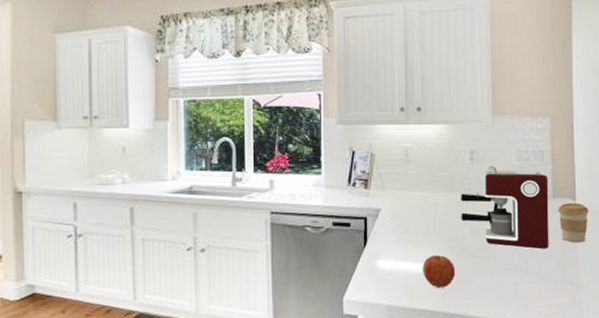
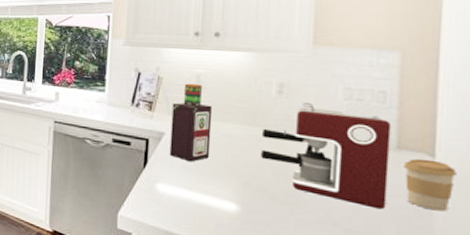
bottle: none [385,158,421,234] -> present [169,83,213,162]
apple: present [423,255,456,288] -> none [208,189,250,227]

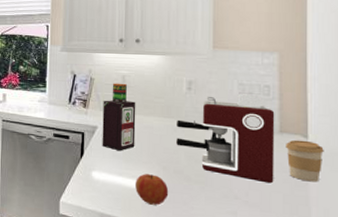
apple: none [208,189,250,227] -> present [135,174,169,206]

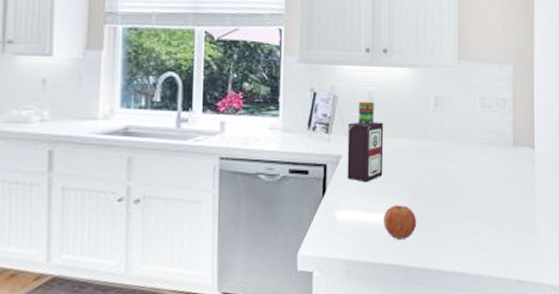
coffee maker: present [175,93,275,184] -> none [423,107,509,199]
coffee cup: present [286,139,324,183] -> none [518,151,546,192]

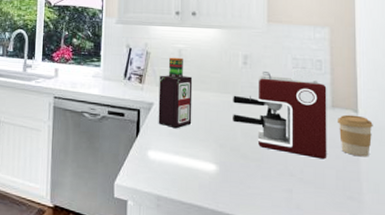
apple: present [383,205,417,240] -> none [192,152,226,185]
coffee maker: none [423,107,509,199] -> present [231,67,327,160]
coffee cup: none [518,151,546,192] -> present [338,114,373,157]

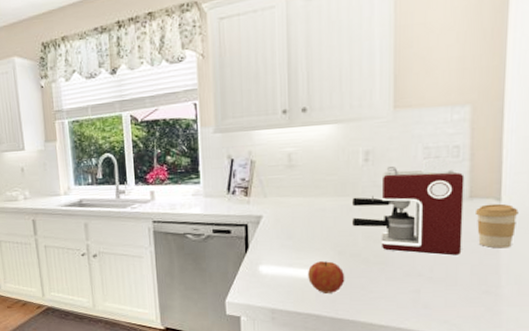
bottle: present [158,57,193,129] -> none [267,162,306,240]
apple: none [192,152,226,185] -> present [308,261,345,293]

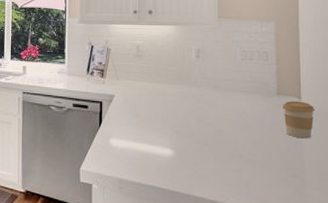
apple: present [308,261,345,293] -> none [151,139,181,168]
coffee maker: present [351,157,465,256] -> none [186,59,273,142]

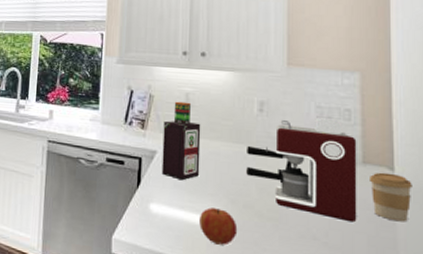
bottle: none [119,53,150,118] -> present [161,101,201,181]
apple: none [151,139,181,168] -> present [199,207,238,246]
coffee maker: none [186,59,273,142] -> present [245,117,357,223]

